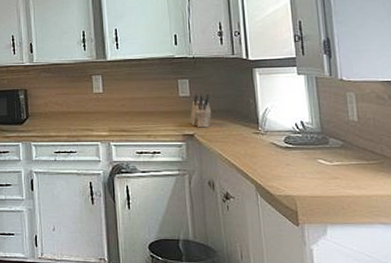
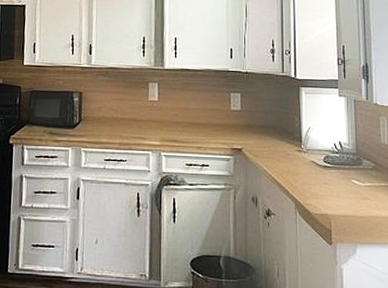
knife block: present [190,94,212,128] -> none [240,108,260,143]

